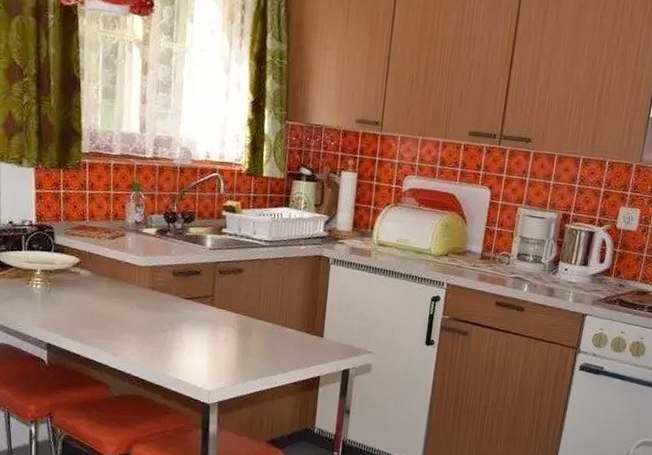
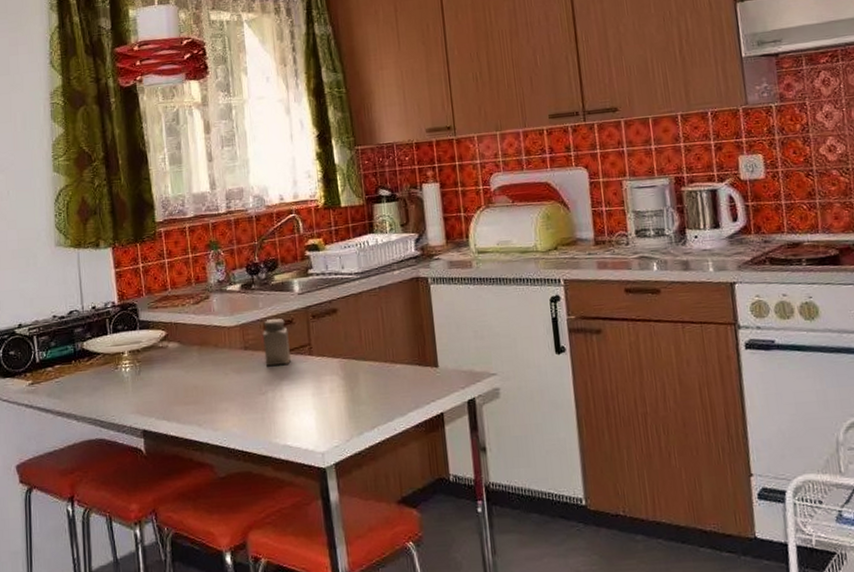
salt shaker: none [169,267,195,310] -> present [263,318,291,366]

